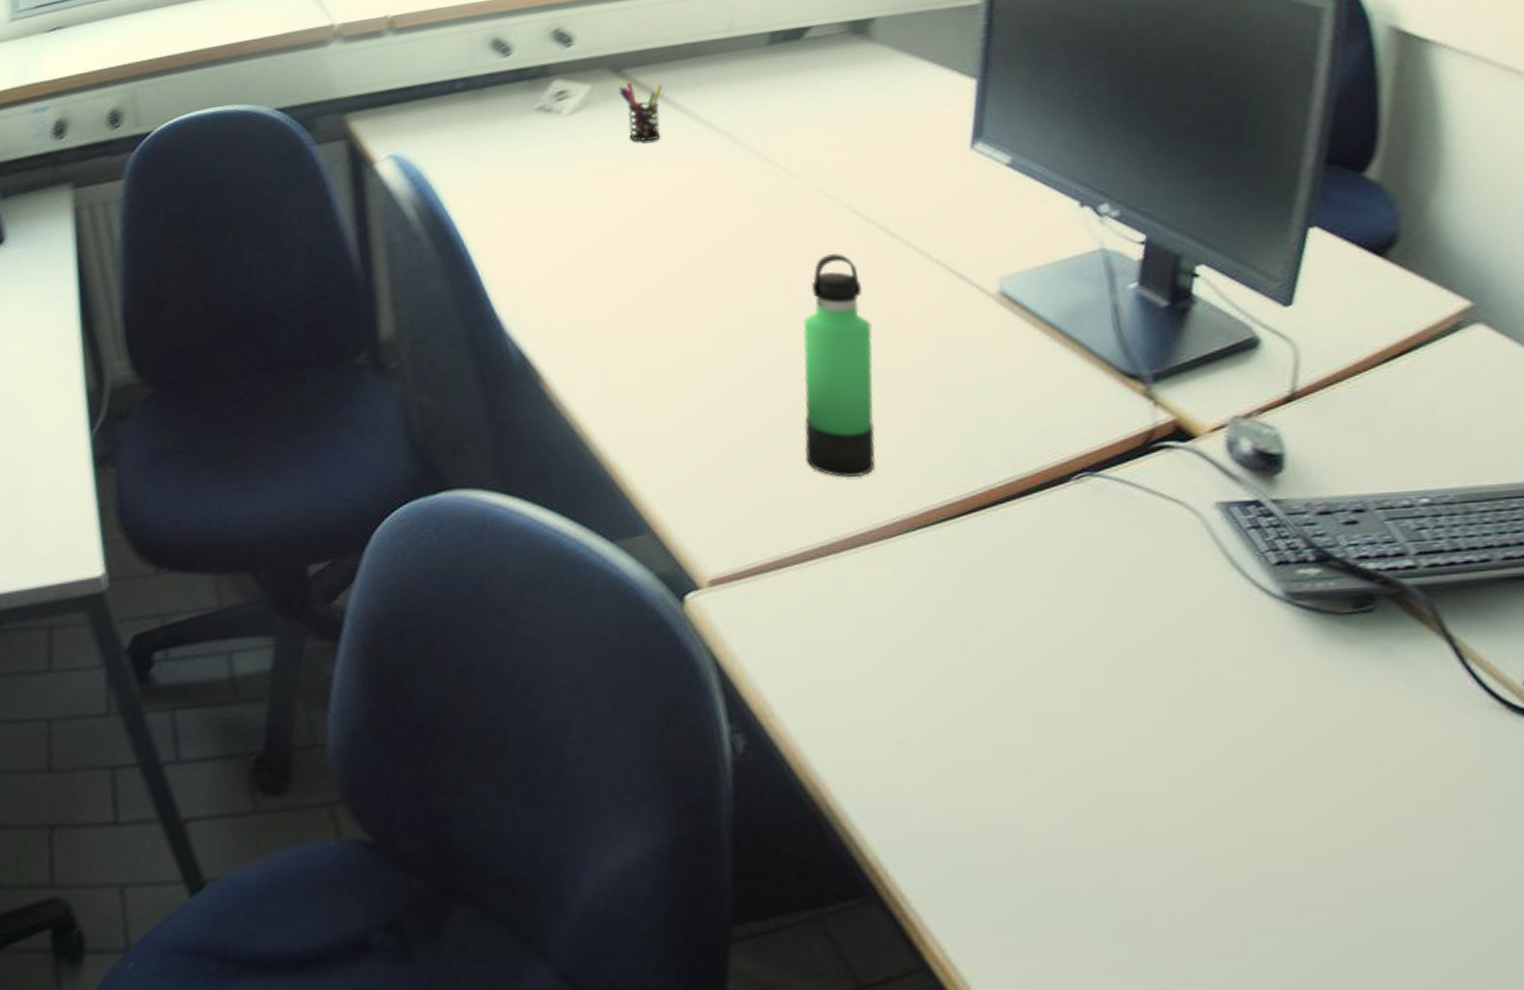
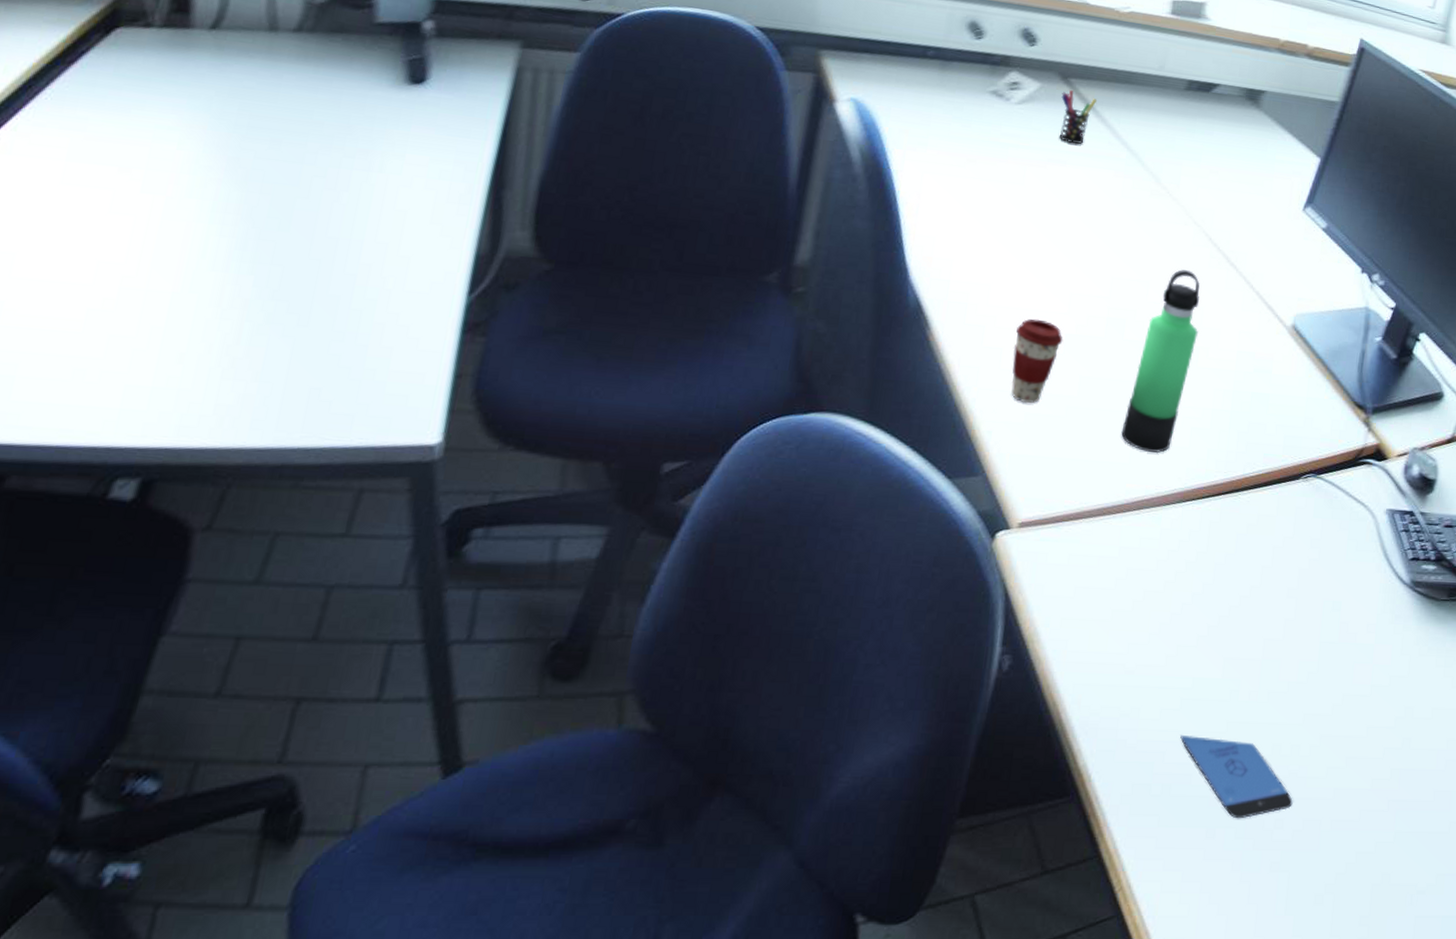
coffee cup: none [642,346,702,444] -> present [1011,318,1063,403]
smartphone: none [995,815,1188,919] -> present [1180,734,1293,819]

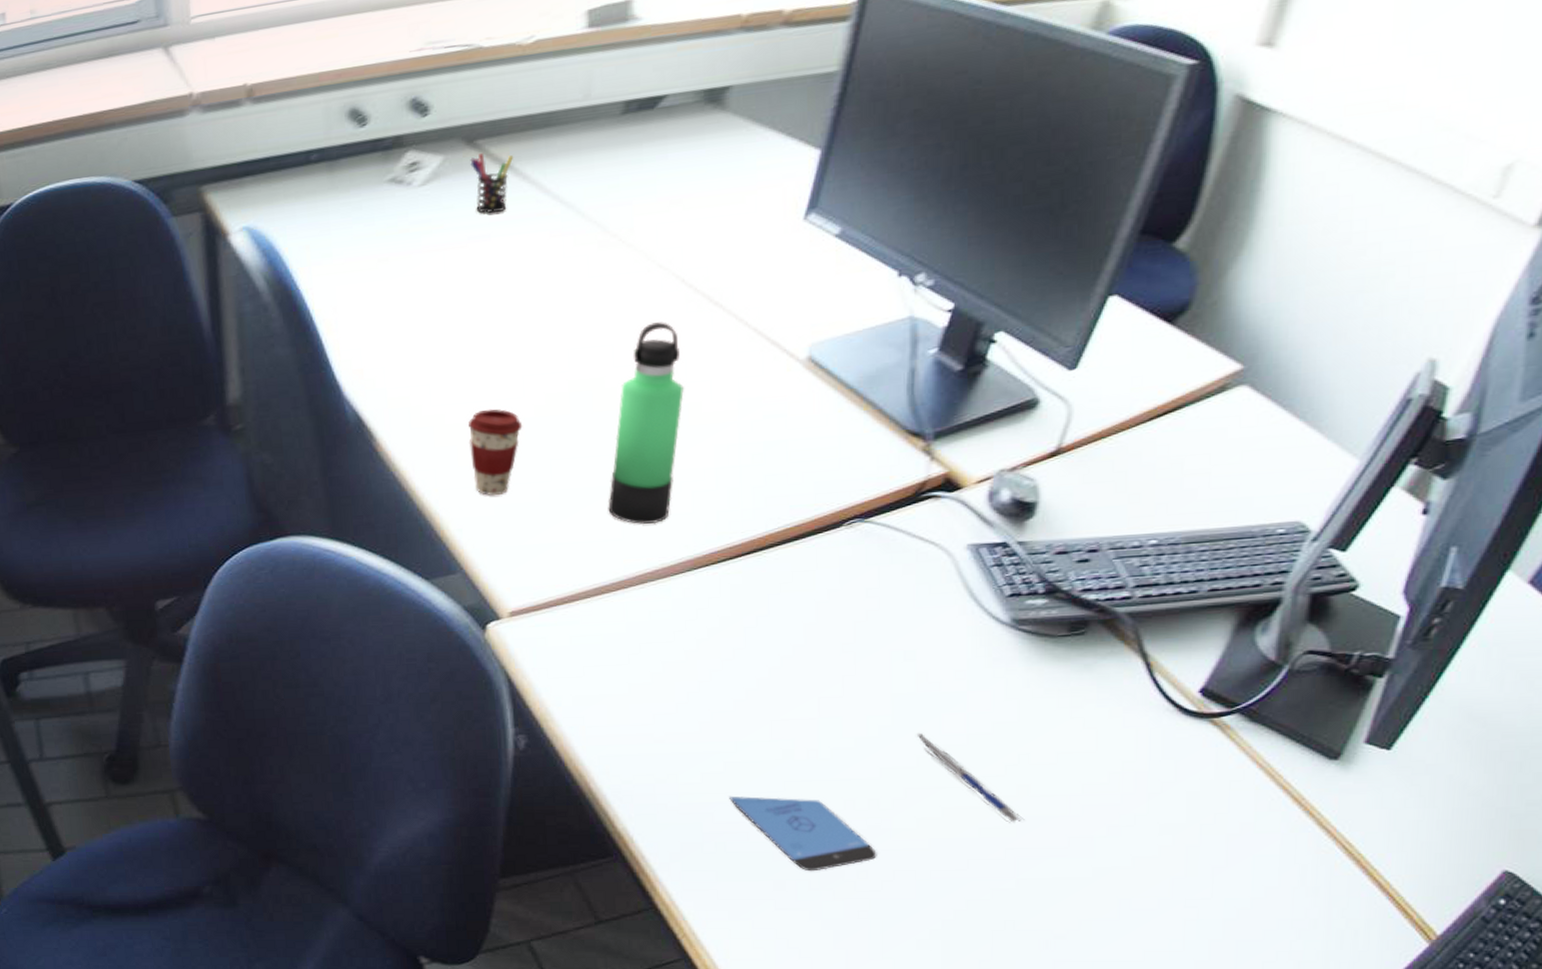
pen: none [1334,682,1405,775] -> present [916,734,1025,823]

